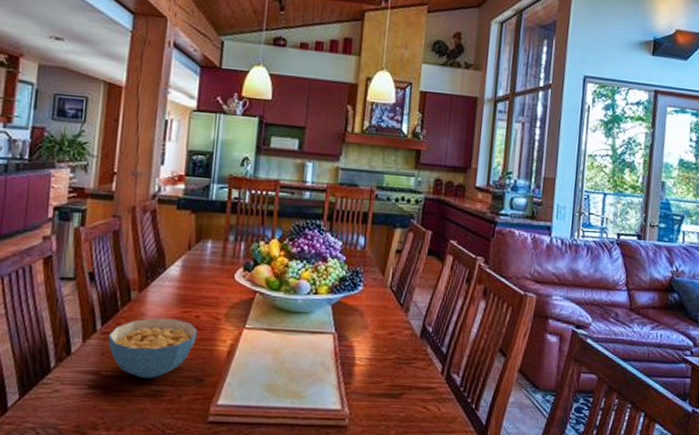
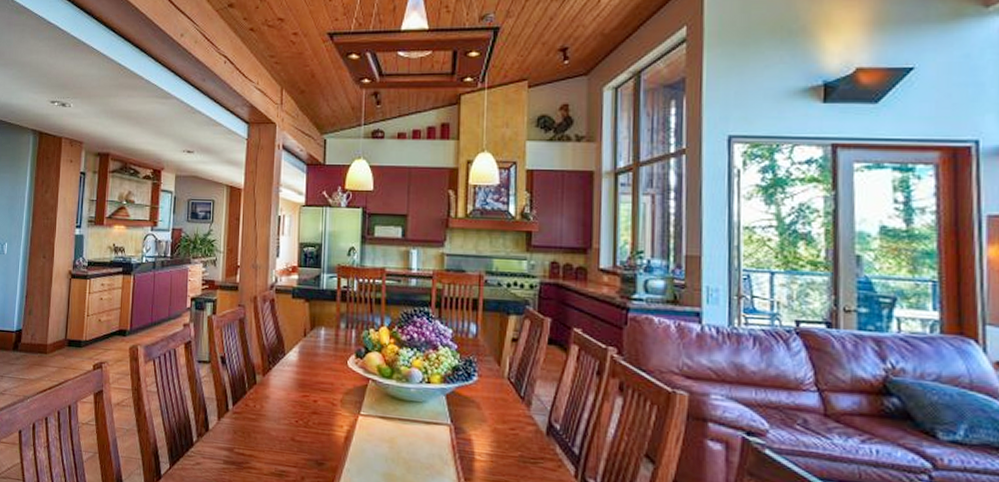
cereal bowl: present [108,317,197,379] -> none [238,400,315,459]

